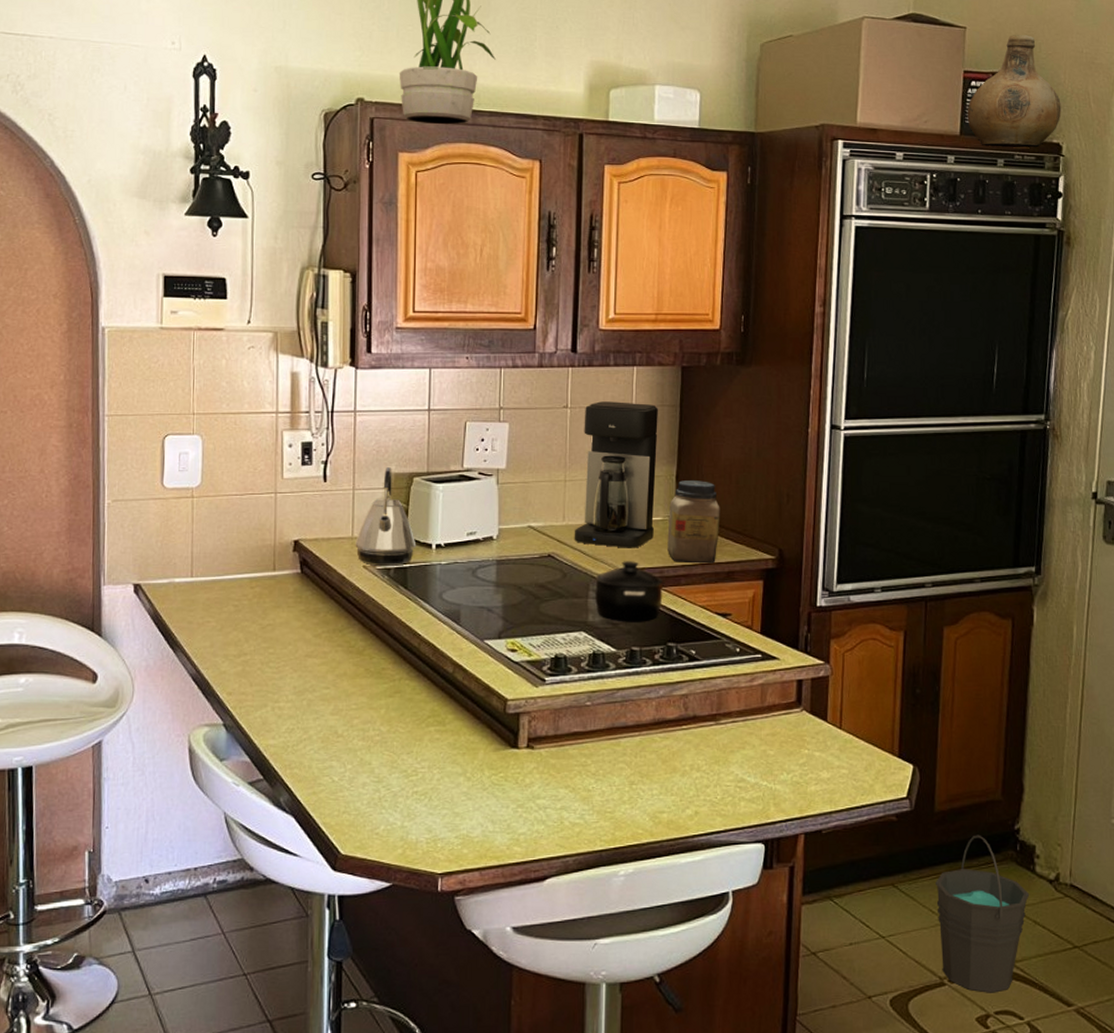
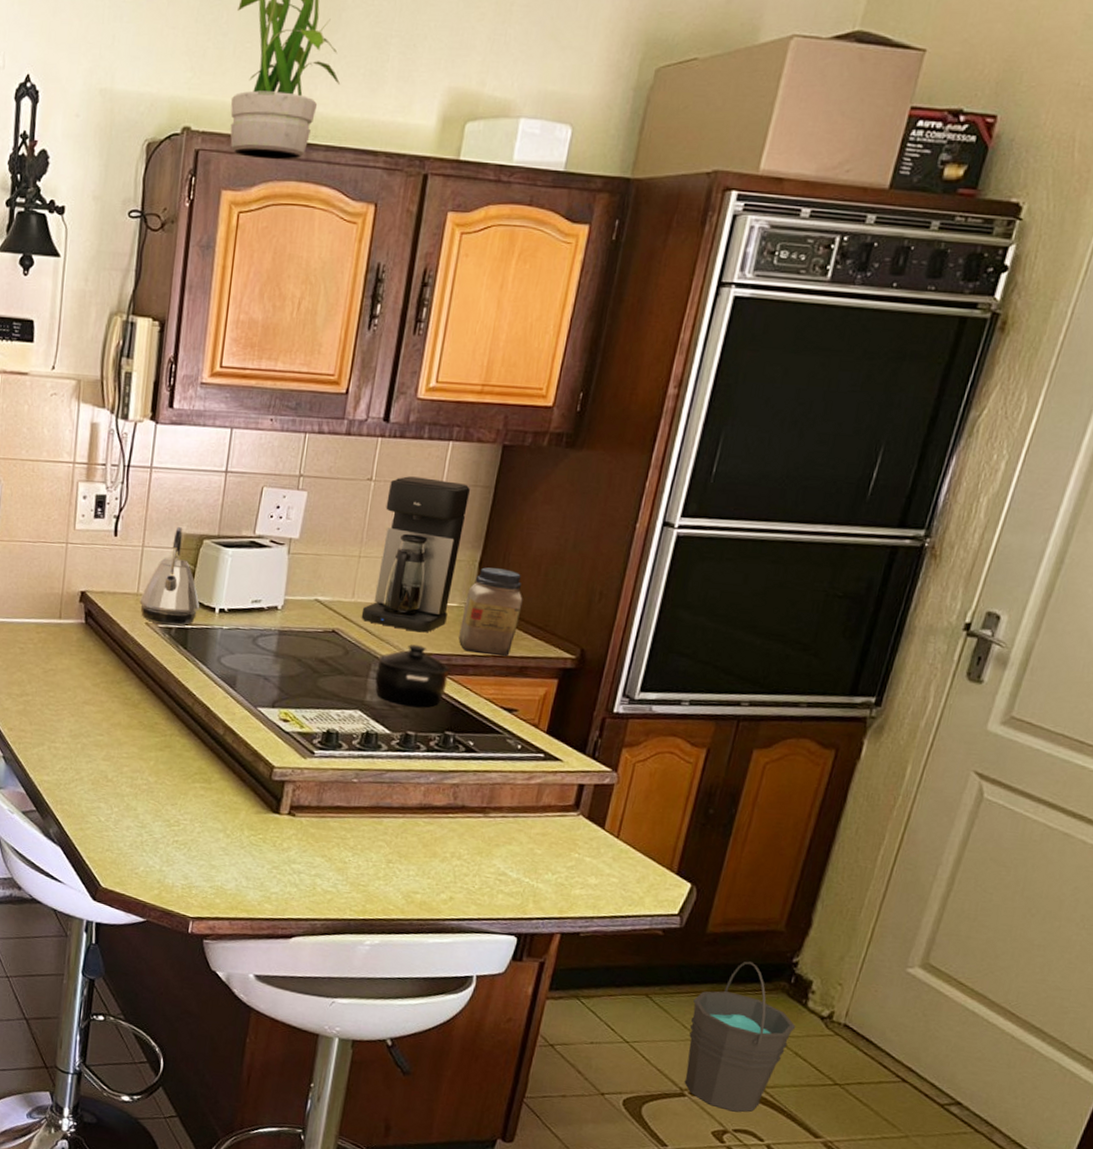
ceramic jug: present [967,35,1061,148] -> none [902,60,1034,208]

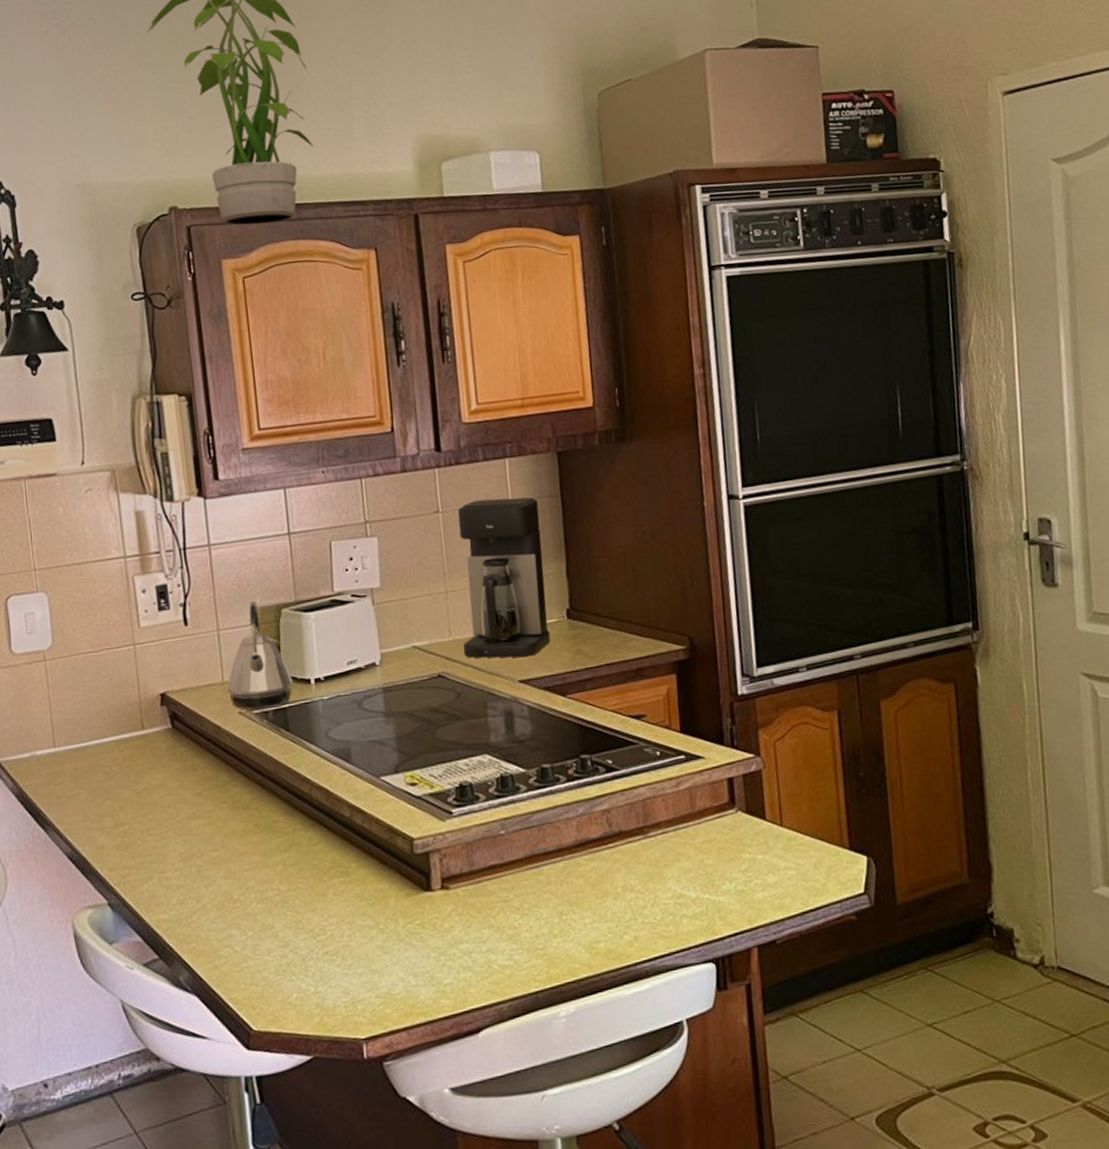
saucepan: present [375,644,451,707] -> none [492,670,569,738]
jar: present [459,567,523,657] -> none [563,573,622,666]
bucket: present [684,961,796,1112] -> none [908,924,1015,1099]

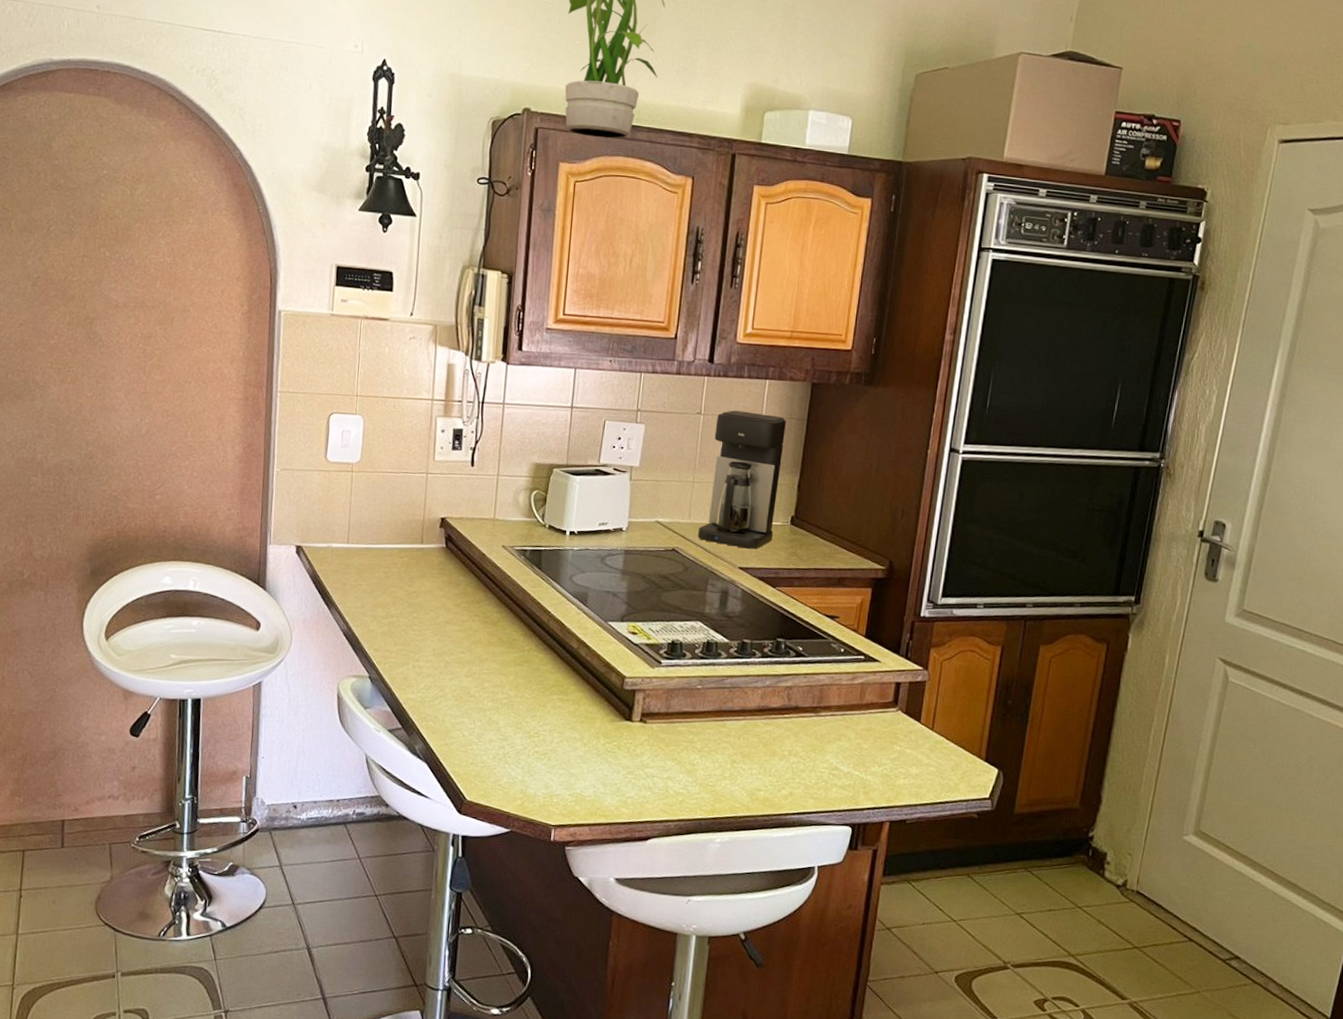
kettle: present [227,601,294,711] -> none [496,457,552,548]

